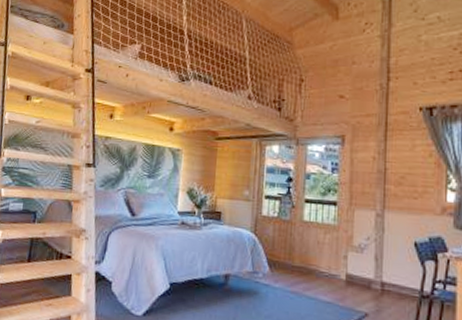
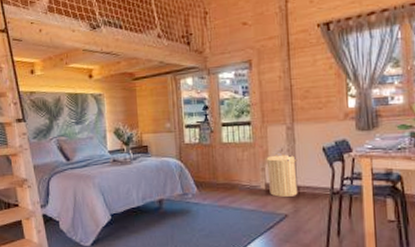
laundry hamper: none [348,240,385,294] -> present [265,152,298,197]

